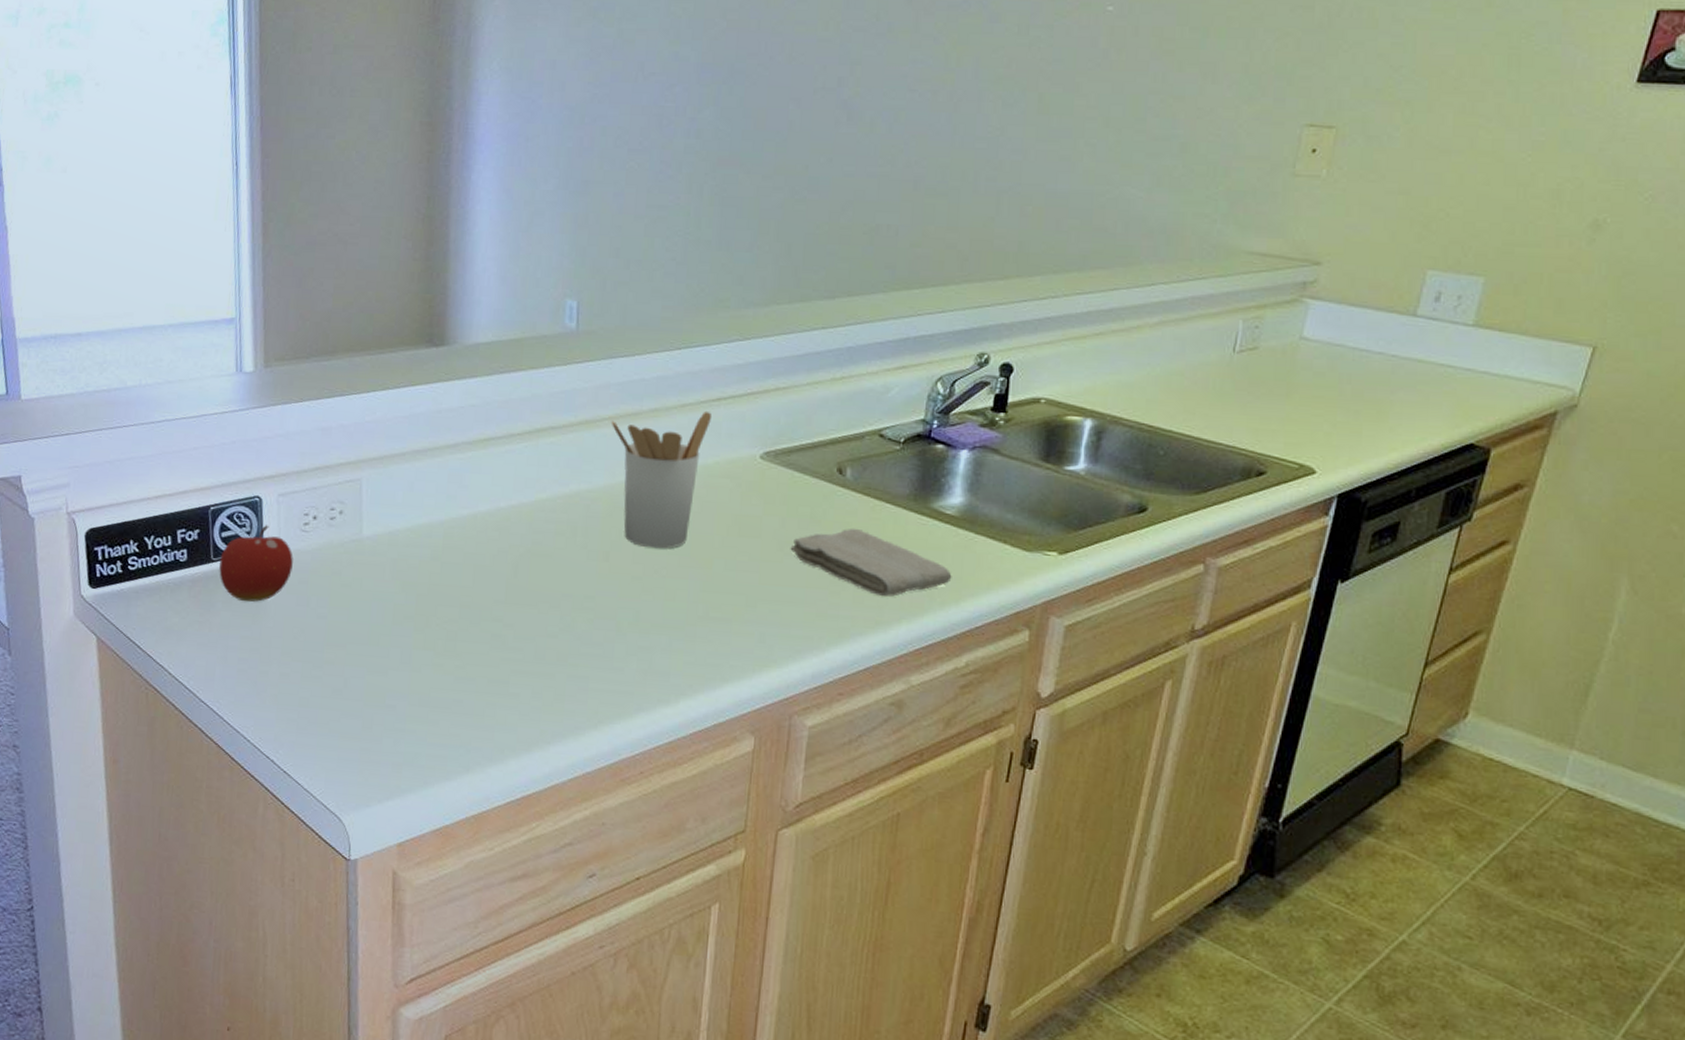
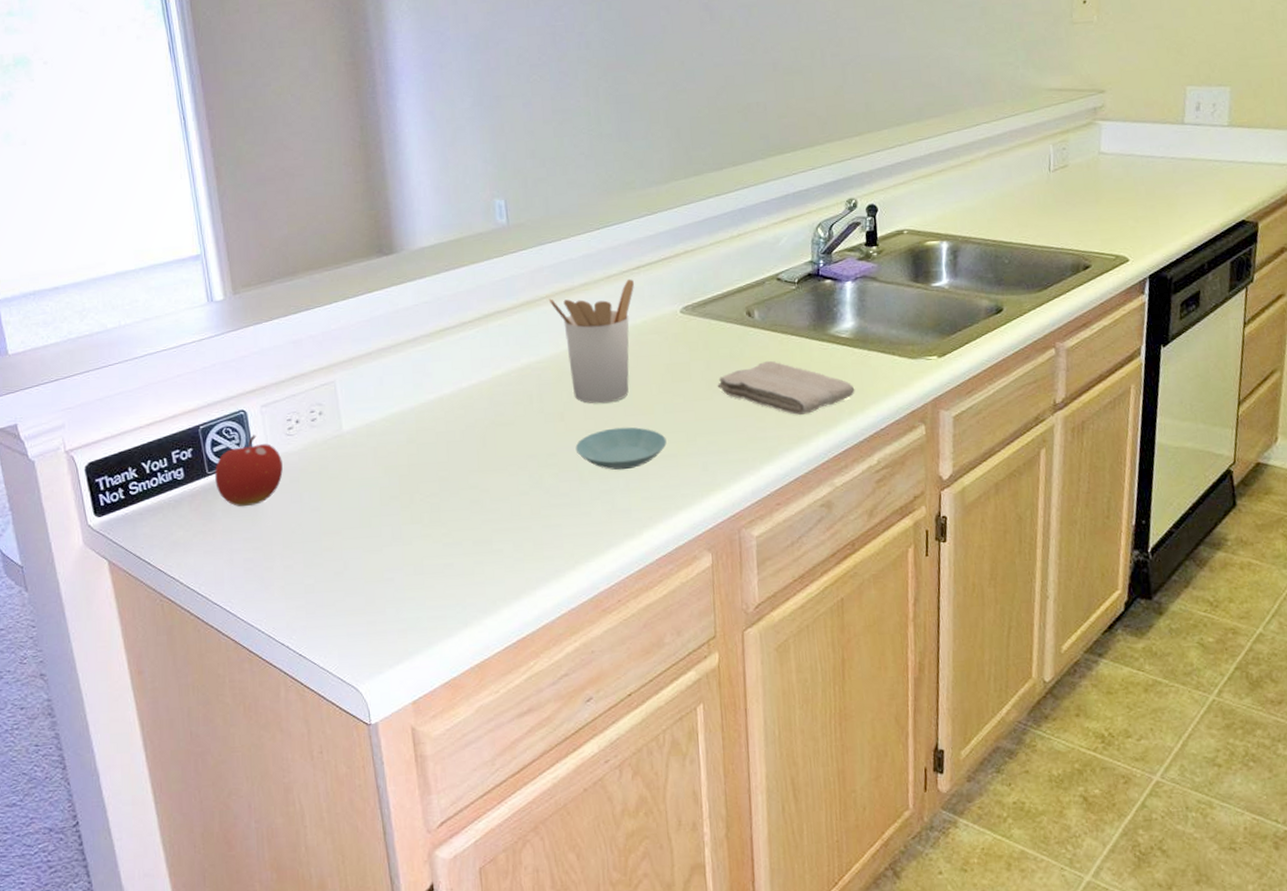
saucer: none [617,578,722,628] -> present [575,427,667,471]

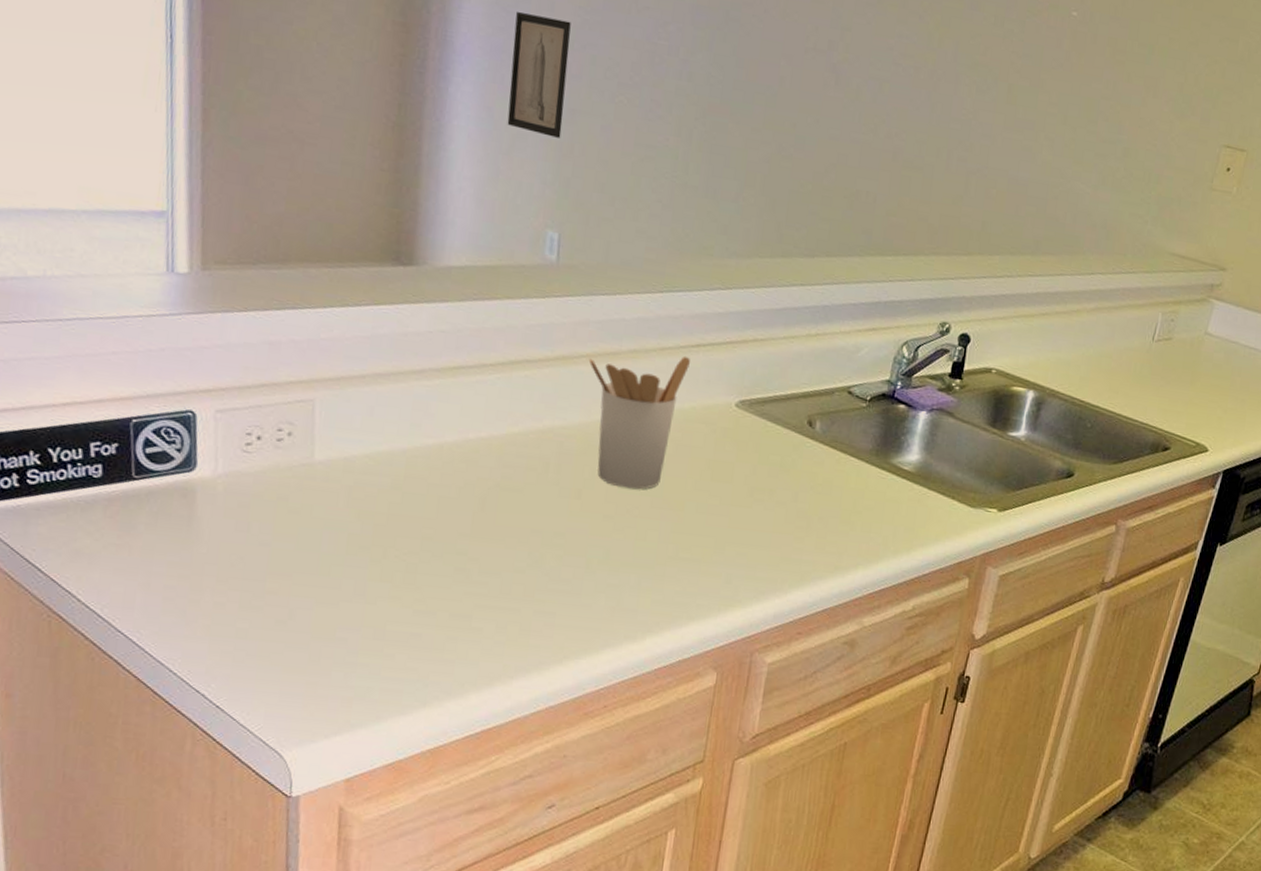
fruit: present [215,435,283,507] -> none [141,443,233,526]
wall art: none [439,26,492,123] -> present [507,12,571,138]
saucer: present [575,427,667,471] -> none [587,517,692,567]
washcloth: present [717,360,855,416] -> none [759,478,906,545]

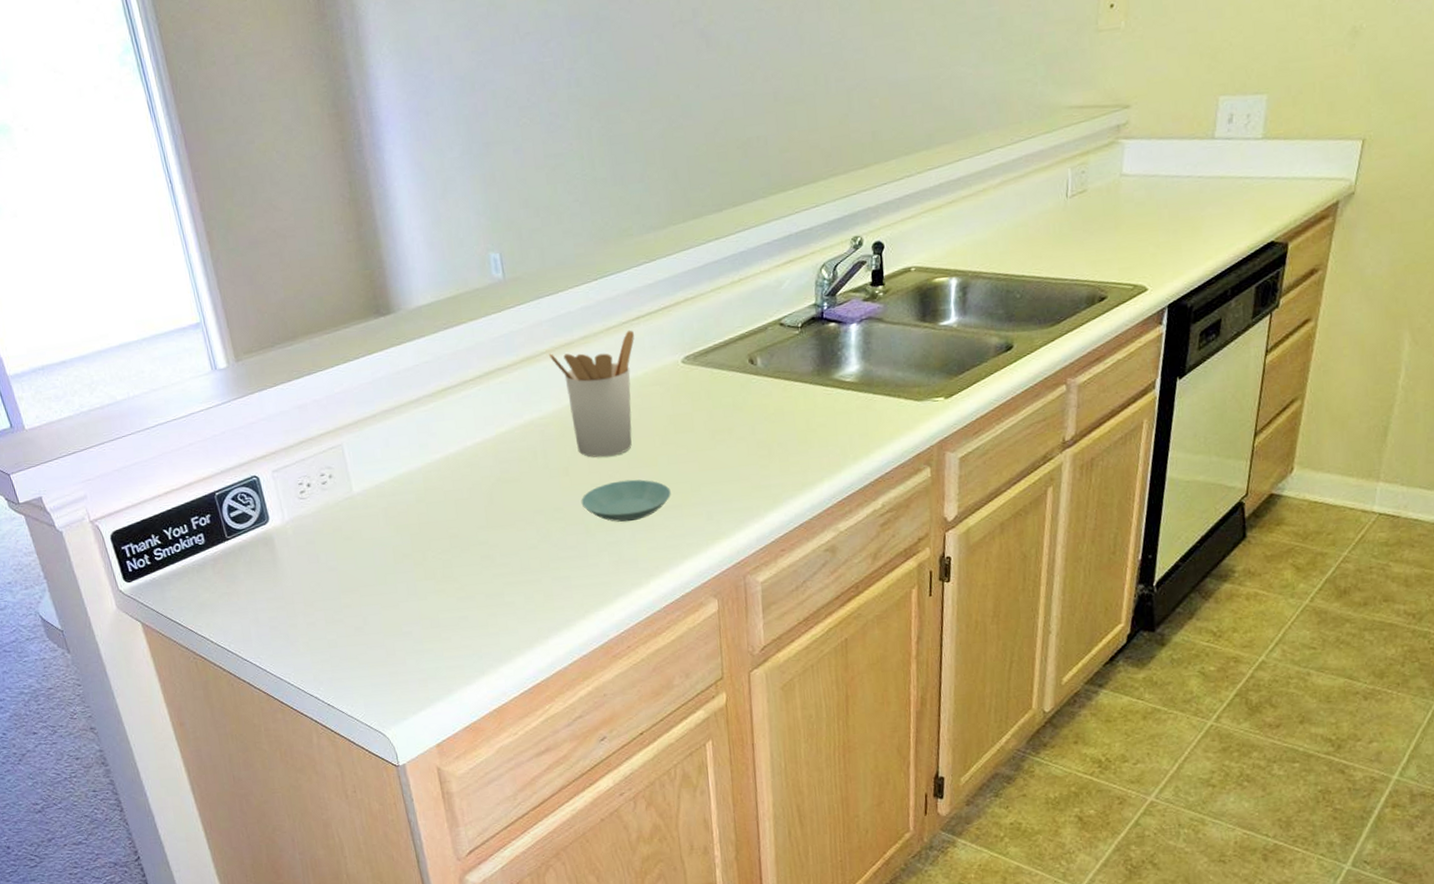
wall art: present [507,12,571,138] -> none [423,67,483,174]
saucer: none [587,517,692,567] -> present [581,479,671,523]

